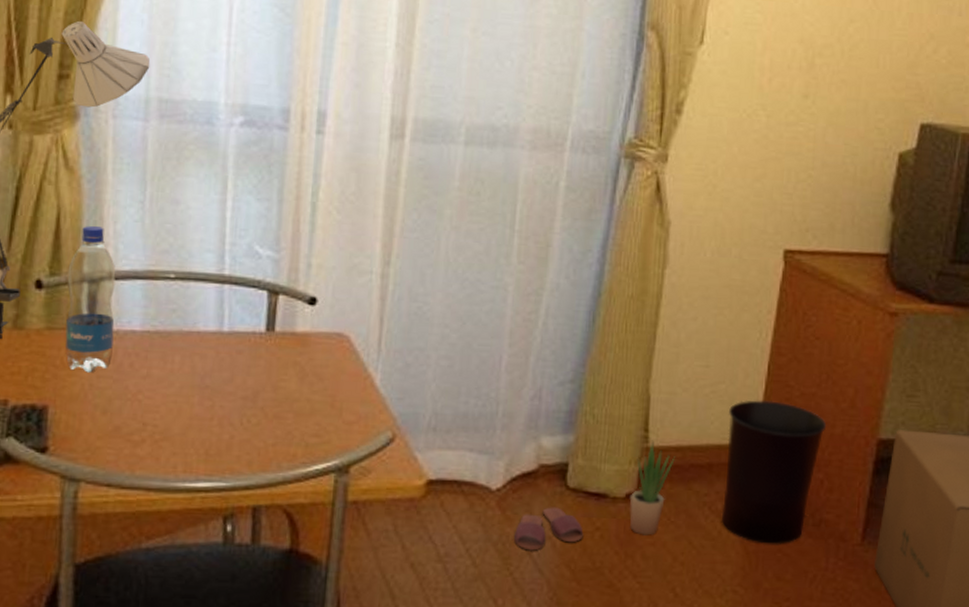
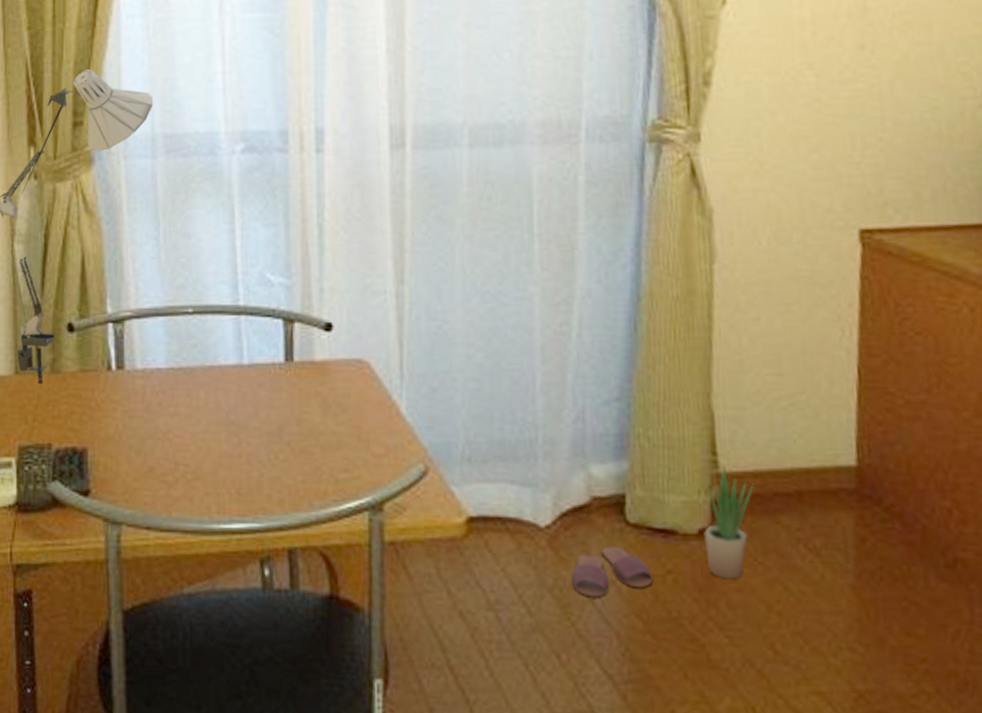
bottle: present [65,225,116,373] -> none [95,265,141,413]
waste bin: present [721,400,827,544] -> none [815,412,947,590]

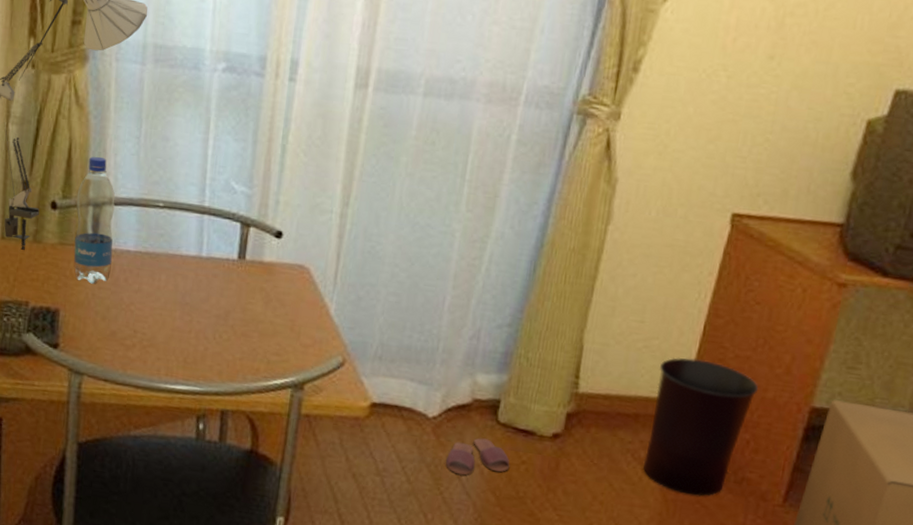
bottle: none [95,265,141,413] -> present [73,156,115,284]
potted plant: present [703,465,755,580] -> none [554,386,604,474]
waste bin: none [815,412,947,590] -> present [643,357,759,496]

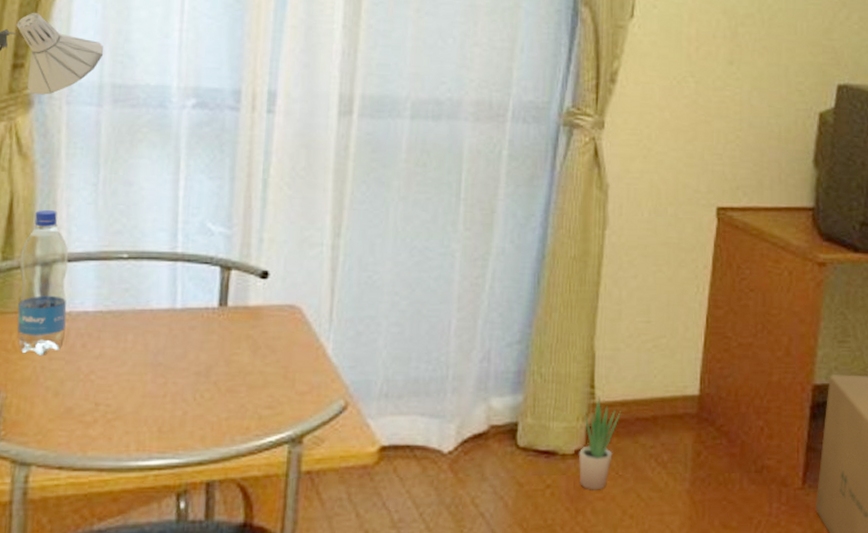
slippers: present [446,438,510,476] -> none [467,467,535,512]
potted plant: none [554,386,604,474] -> present [578,396,622,490]
waste bin: present [643,357,759,496] -> none [667,352,764,492]

